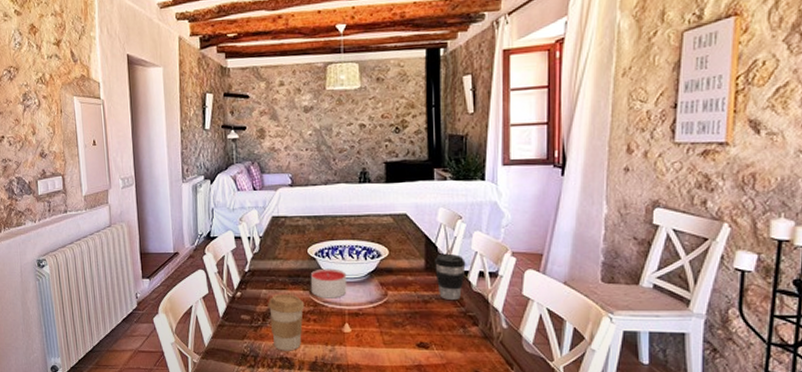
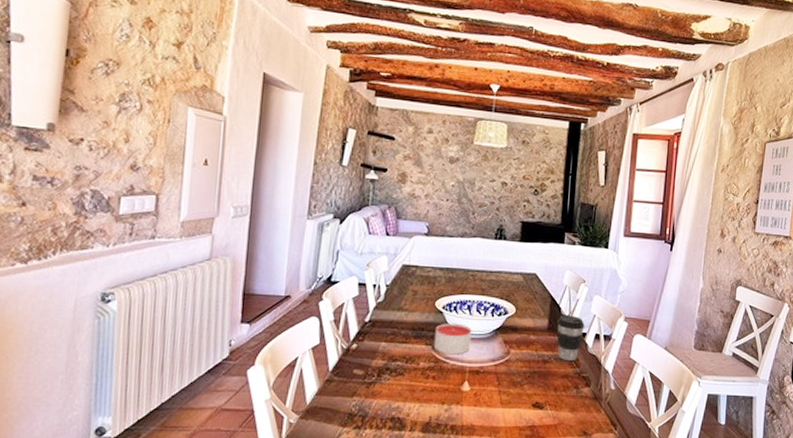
coffee cup: present [268,293,305,351] -> none [385,347,425,410]

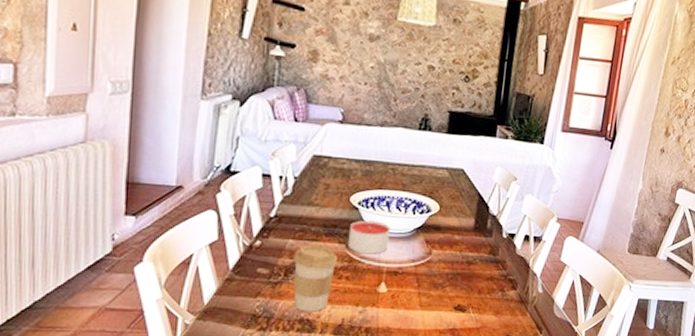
coffee cup: none [385,347,425,410] -> present [293,245,338,312]
coffee cup: present [556,314,585,360] -> none [483,214,514,262]

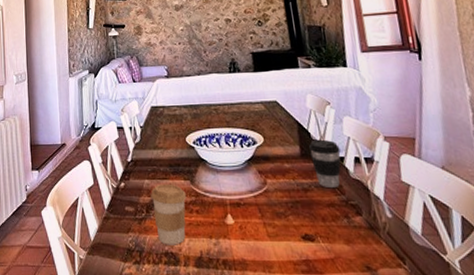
candle: present [347,220,391,255] -> none [190,157,227,188]
coffee cup: none [483,214,514,262] -> present [309,139,341,187]

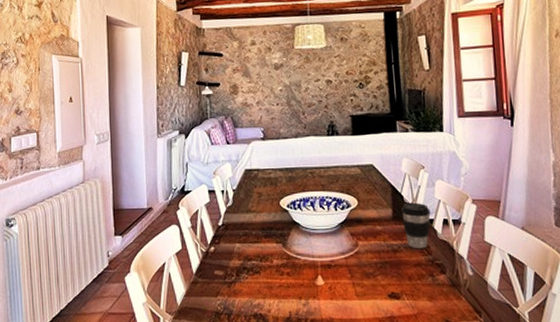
coffee cup: present [150,183,187,245] -> none [241,247,278,307]

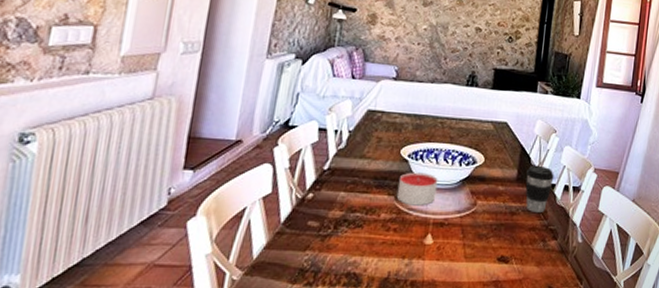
candle: none [283,220,319,251] -> present [396,172,438,206]

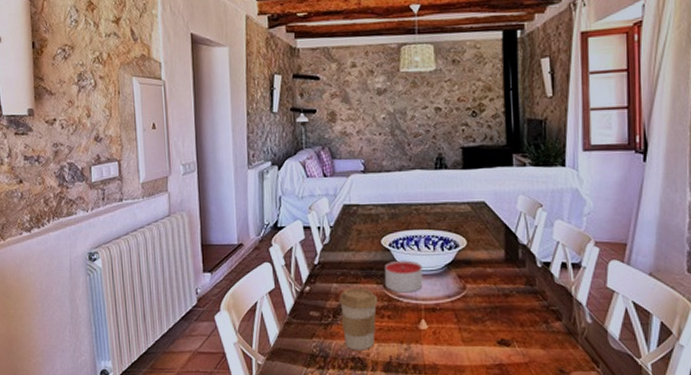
coffee cup: none [342,197,387,265] -> present [339,288,378,350]
coffee cup: present [525,165,554,212] -> none [515,243,548,293]

